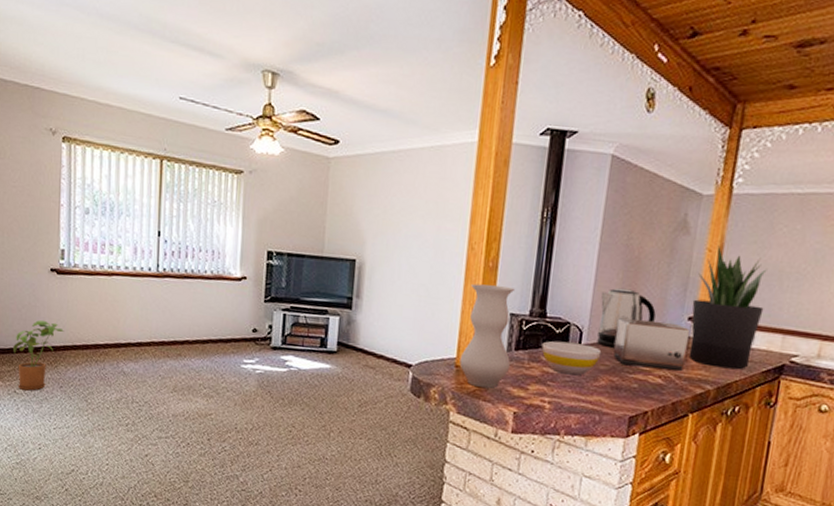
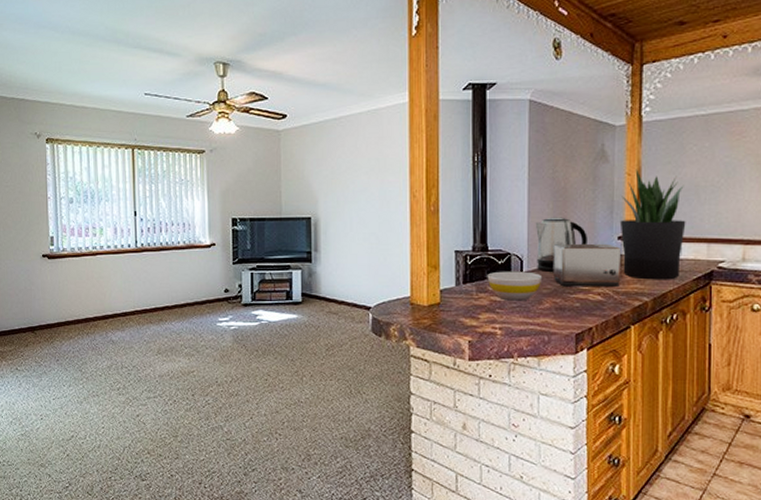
house plant: present [13,320,64,391] -> none [13,301,57,367]
vase: present [459,283,516,388] -> none [414,227,461,321]

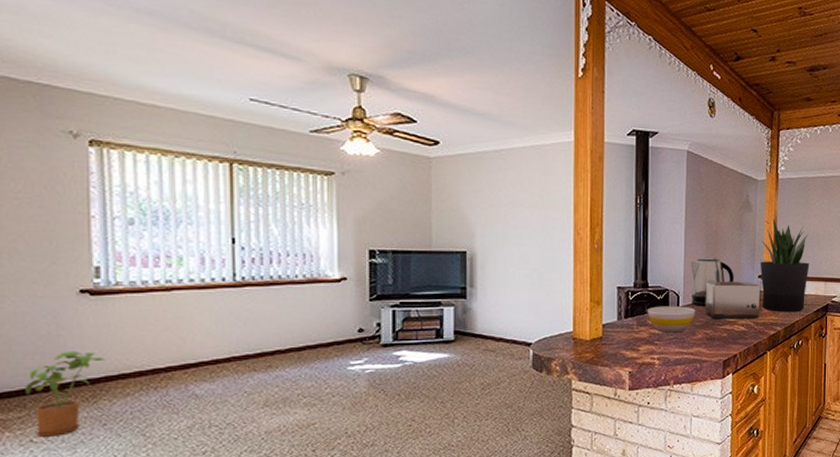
house plant: none [13,301,57,367] -> present [25,350,105,437]

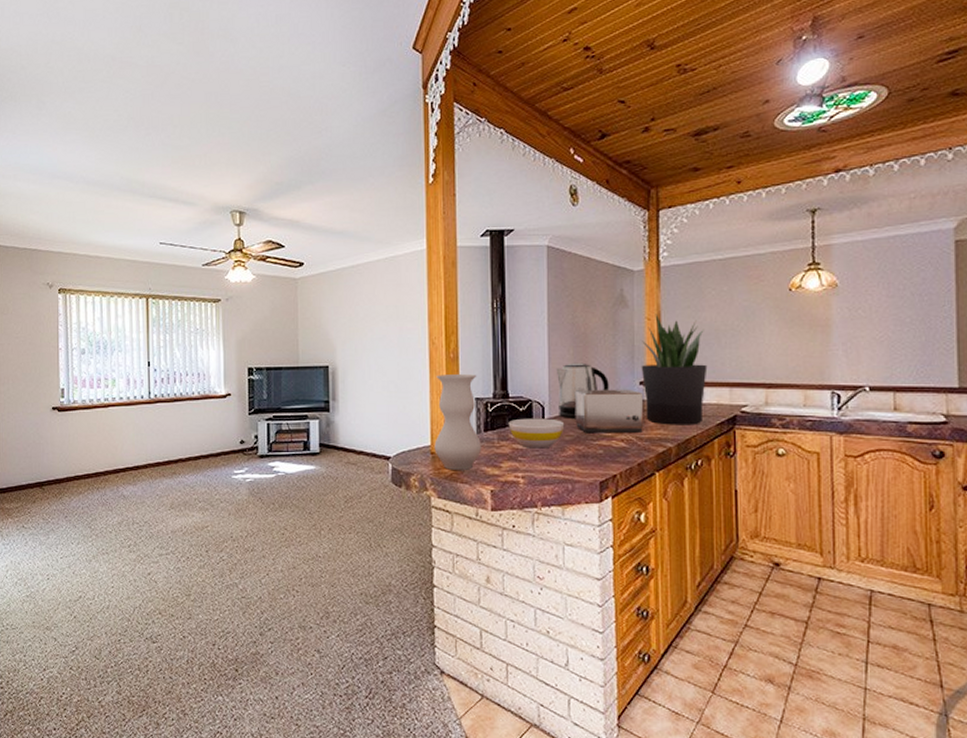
house plant: present [25,350,105,437] -> none [20,455,66,524]
vase: none [576,264,622,354] -> present [434,374,482,470]

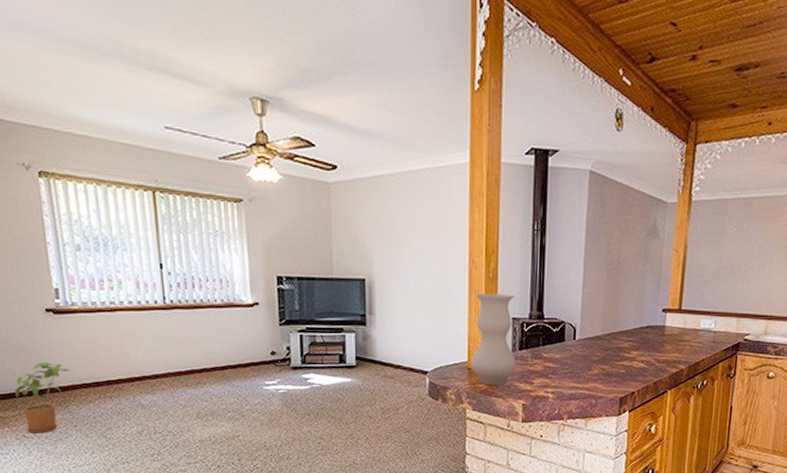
house plant: none [20,455,66,524] -> present [15,361,70,433]
bowl: present [508,418,565,449] -> none [542,338,593,367]
kettle: present [556,362,609,418] -> none [589,288,636,340]
toaster: present [574,389,644,434] -> none [602,314,665,355]
planter: present [641,314,708,425] -> none [664,246,723,350]

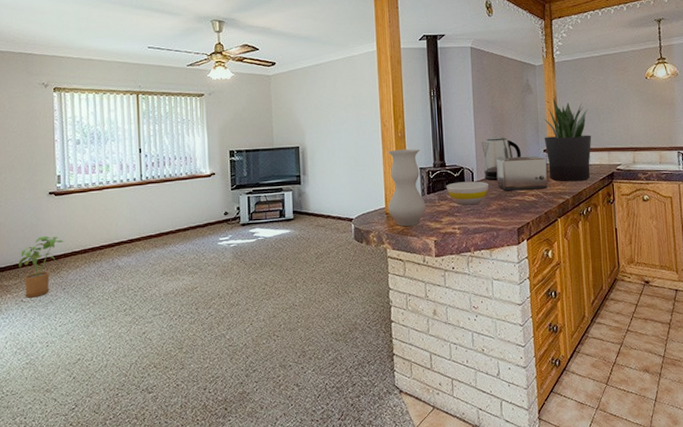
bowl: none [542,338,593,367] -> present [446,181,489,206]
kettle: none [589,288,636,340] -> present [481,137,521,180]
toaster: none [602,314,665,355] -> present [495,155,548,192]
planter: none [664,246,723,350] -> present [544,98,592,182]

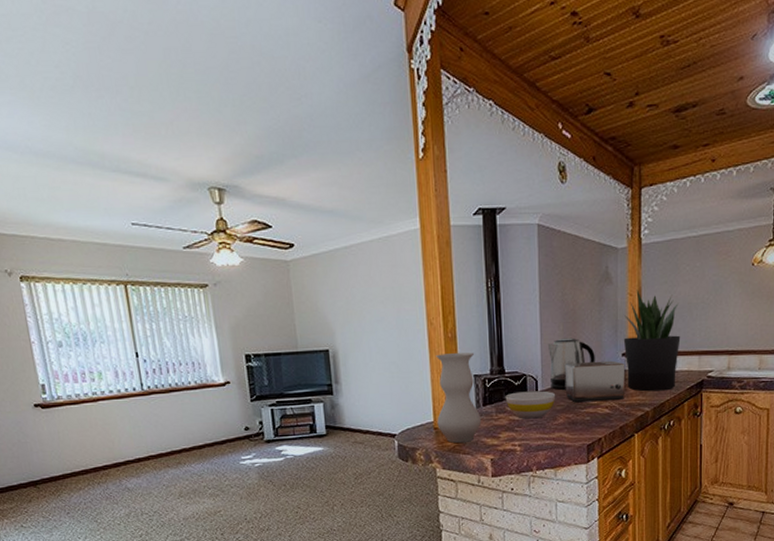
house plant: present [19,235,64,298] -> none [11,454,60,523]

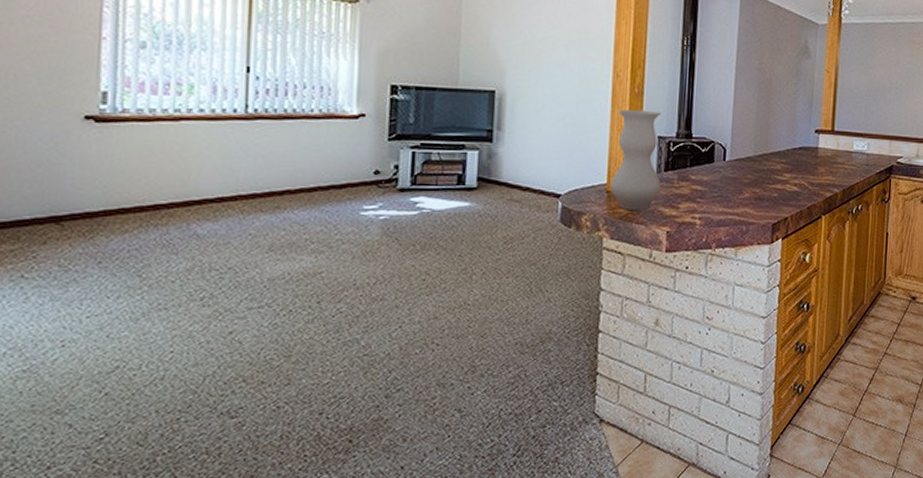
bowl: present [505,391,556,419] -> none [689,159,744,191]
kettle: present [547,337,595,390] -> none [739,107,788,162]
toaster: present [564,360,626,403] -> none [754,134,818,178]
planter: present [623,289,681,392] -> none [817,67,873,173]

